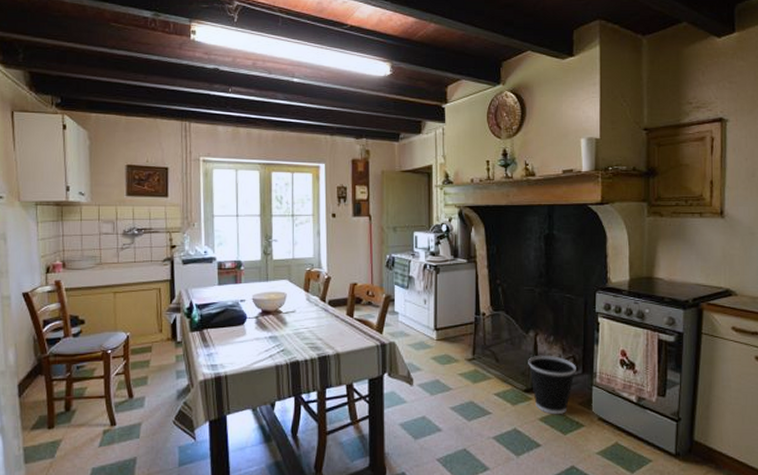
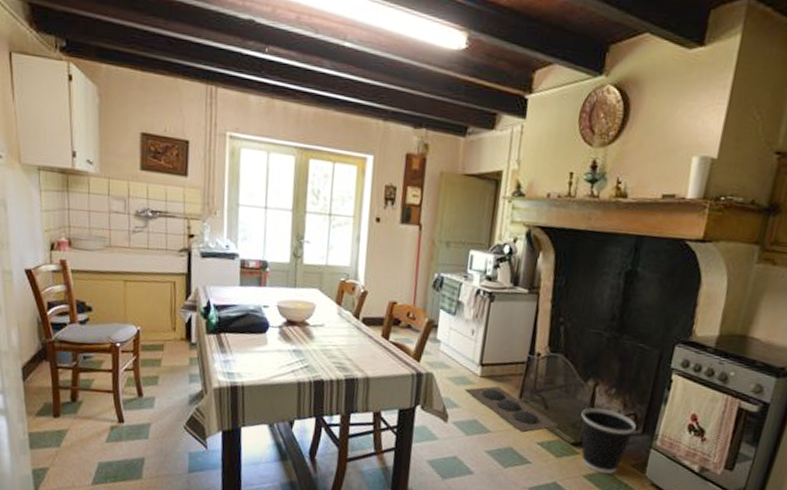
doormat: none [424,347,511,386] -> present [465,386,559,432]

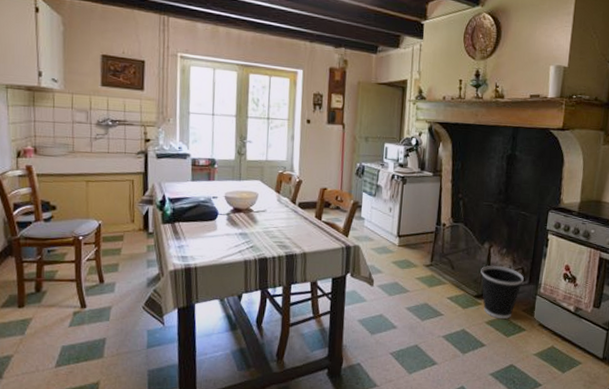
doormat: present [465,386,559,432] -> none [386,253,464,290]

